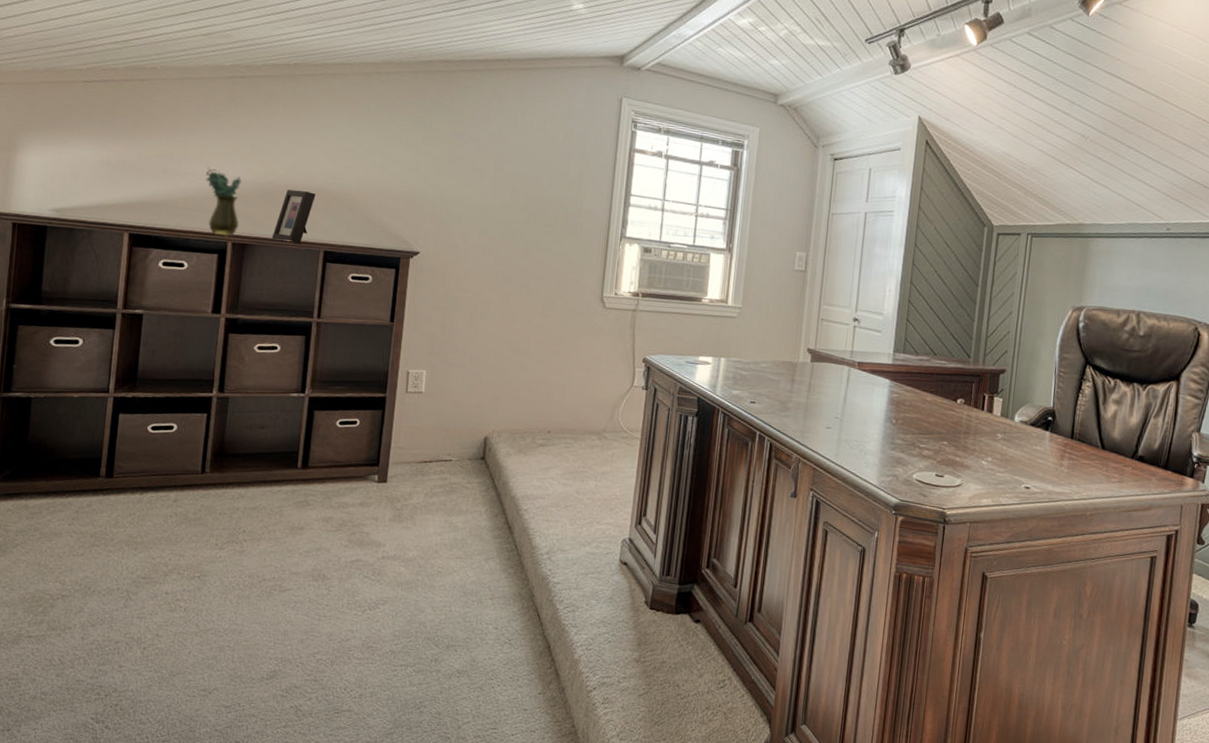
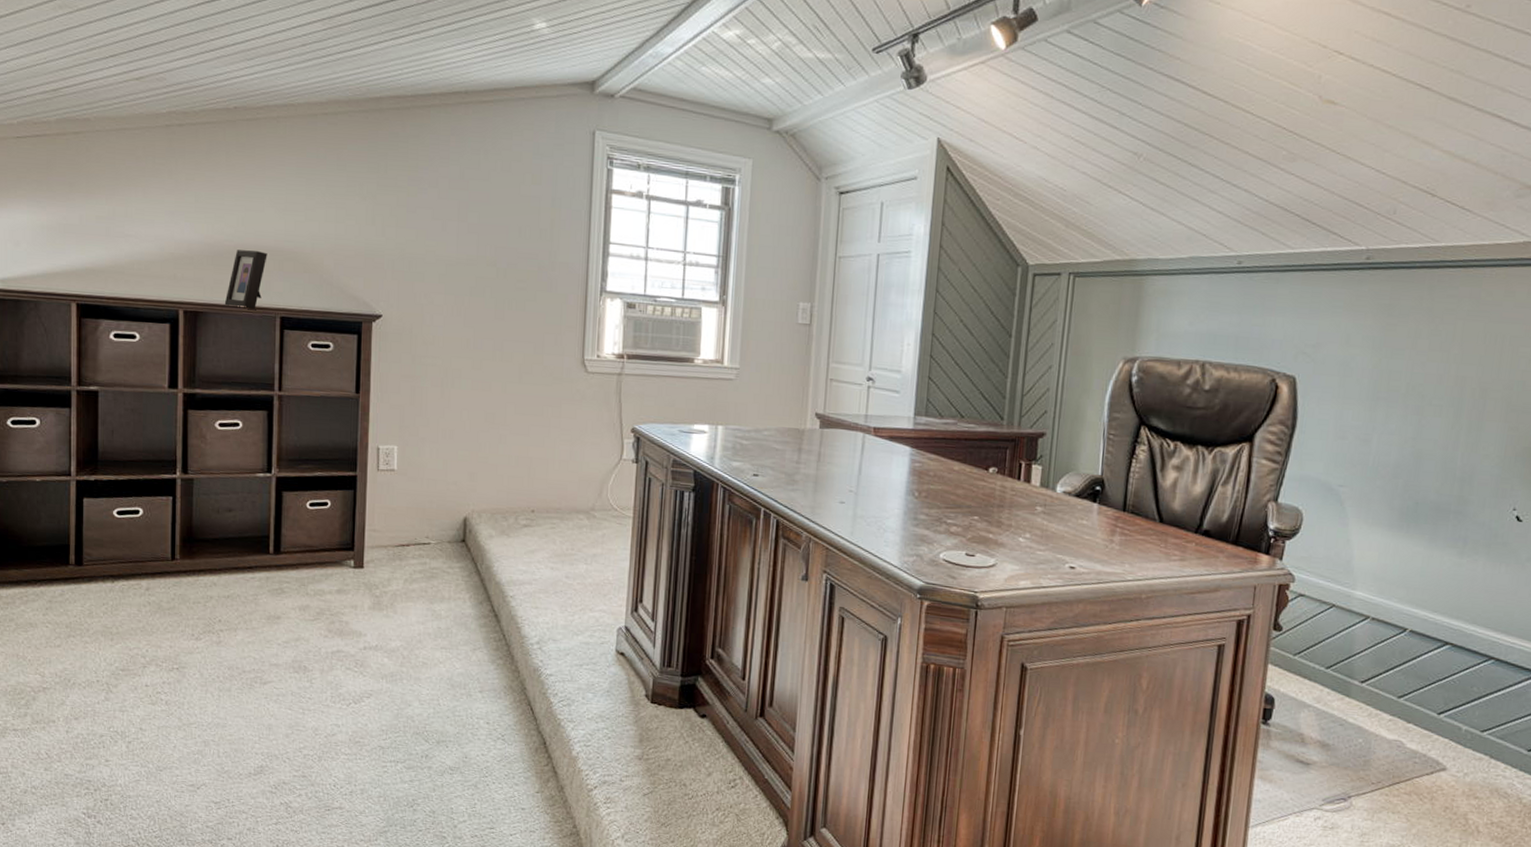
vase: present [206,167,241,237] -> none [151,227,190,305]

